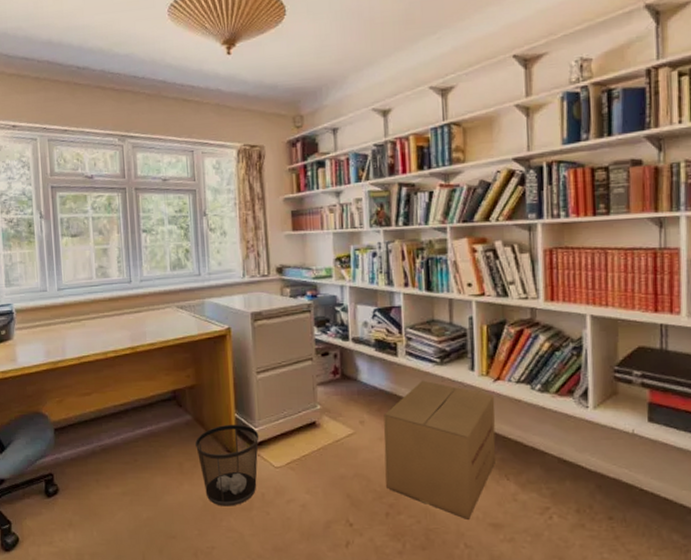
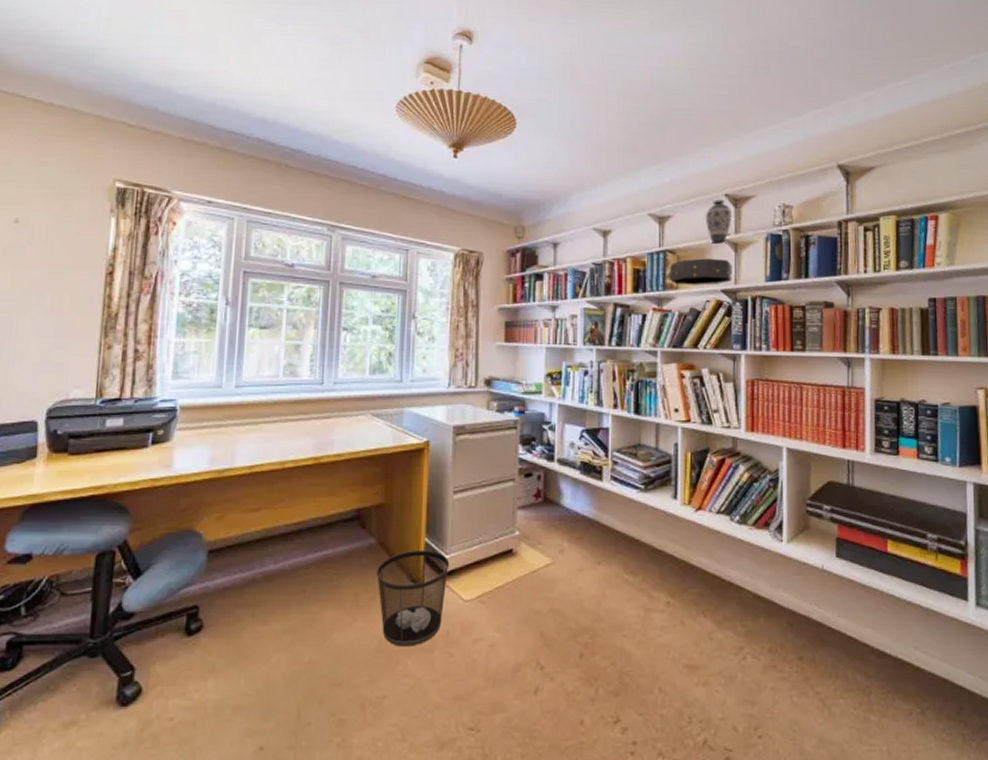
box: present [383,380,496,519] -> none [582,507,696,661]
decorative box: none [456,126,525,158] -> present [670,258,732,285]
decorative vase: none [491,62,523,112] -> present [705,200,733,245]

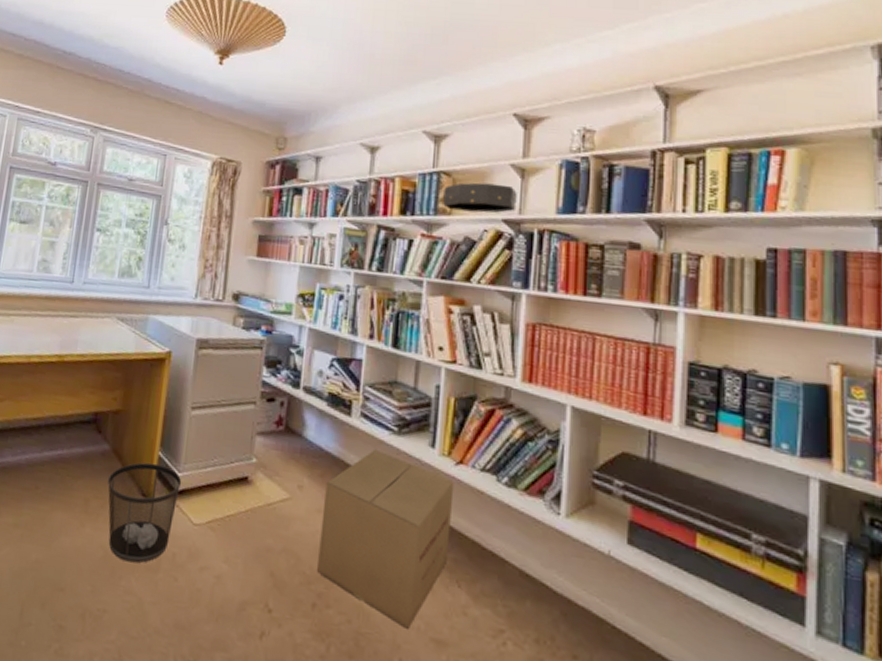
box: none [582,507,696,661] -> present [317,449,455,629]
decorative vase: present [705,200,733,245] -> none [488,119,521,170]

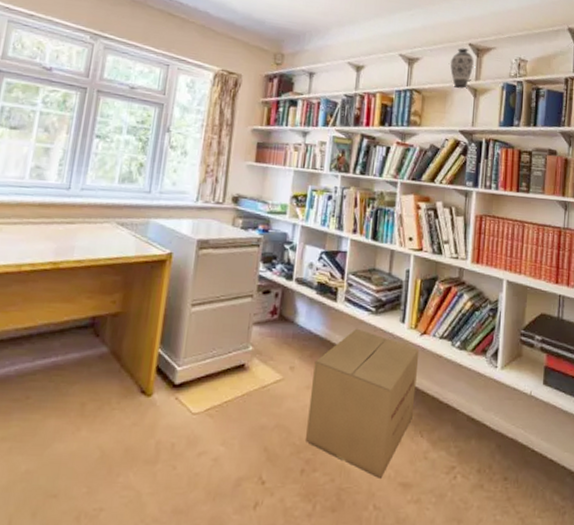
waste bin: present [108,463,182,563] -> none [105,360,182,458]
decorative box: present [443,183,517,213] -> none [414,99,471,125]
decorative vase: none [488,119,521,170] -> present [450,48,475,89]

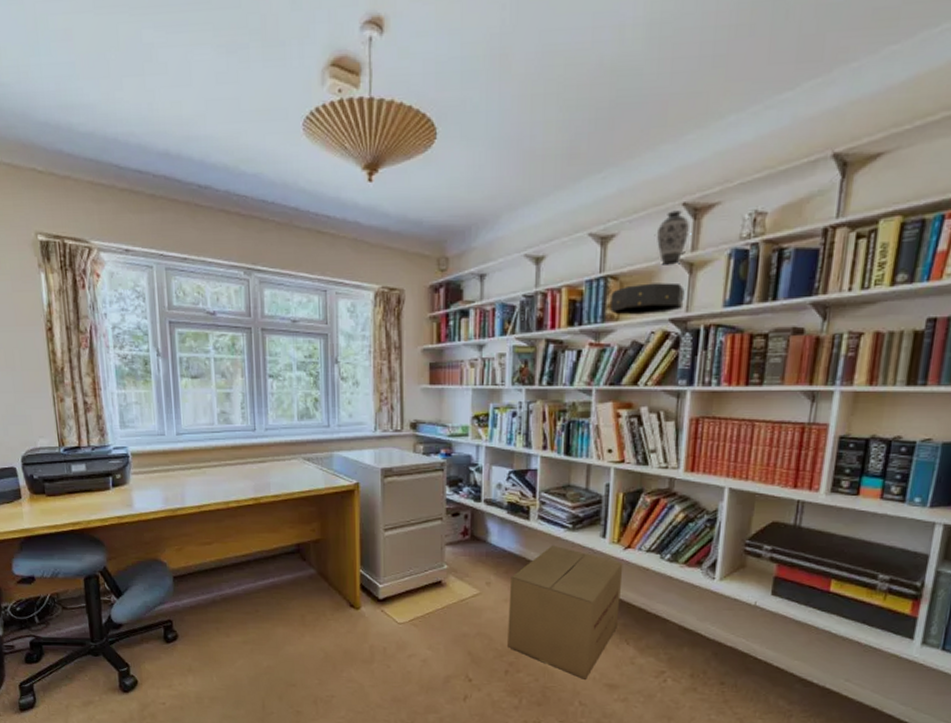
decorative box: none [414,99,471,125] -> present [610,283,685,315]

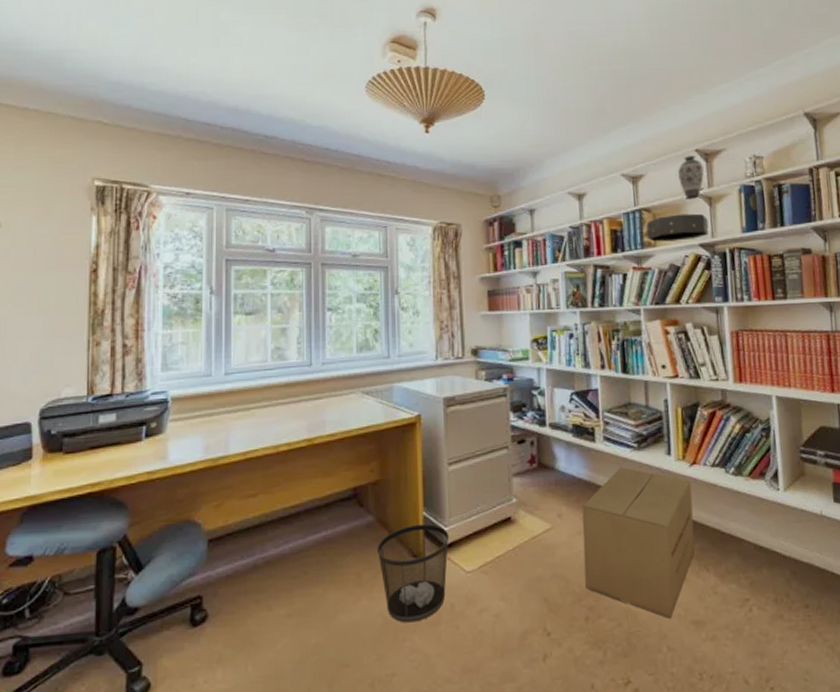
waste bin: none [319,579,384,659] -> present [377,523,450,623]

